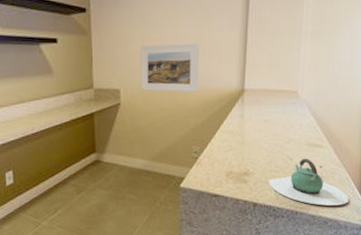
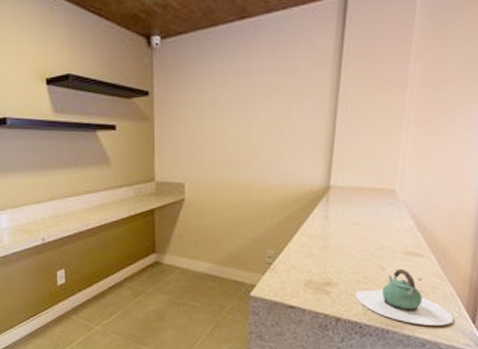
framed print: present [140,43,199,92] -> none [208,131,278,188]

